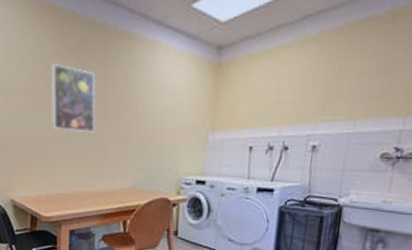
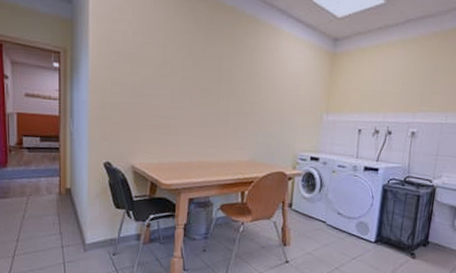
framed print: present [51,64,96,133] -> none [178,39,223,107]

